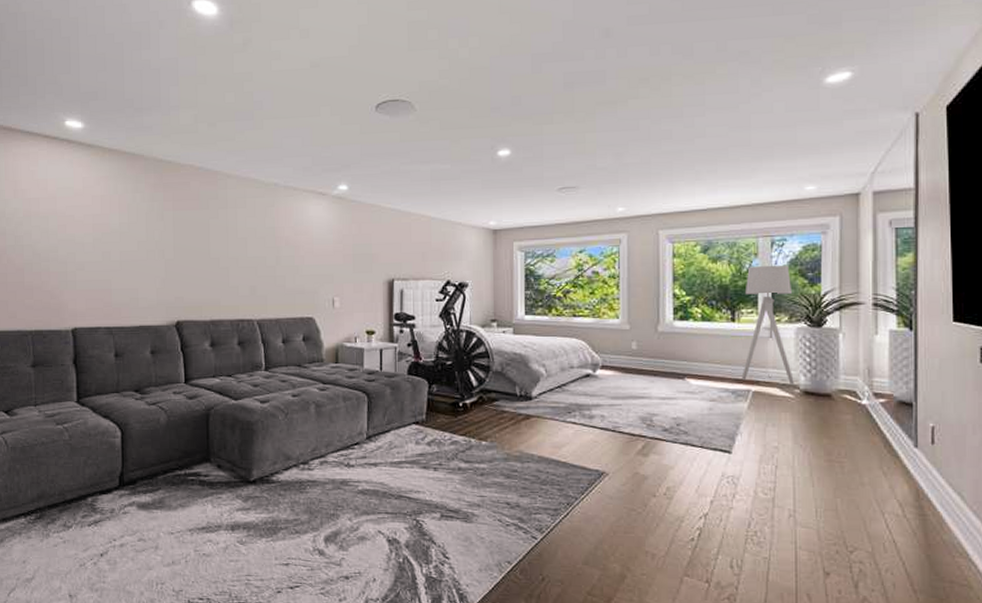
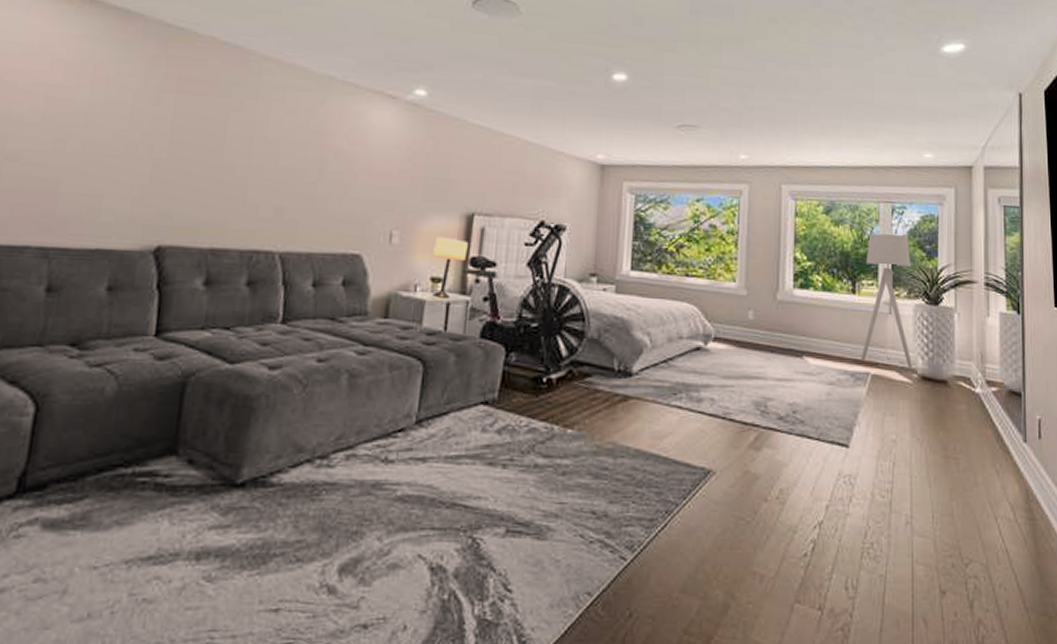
table lamp: none [366,299,392,346] -> present [433,236,468,298]

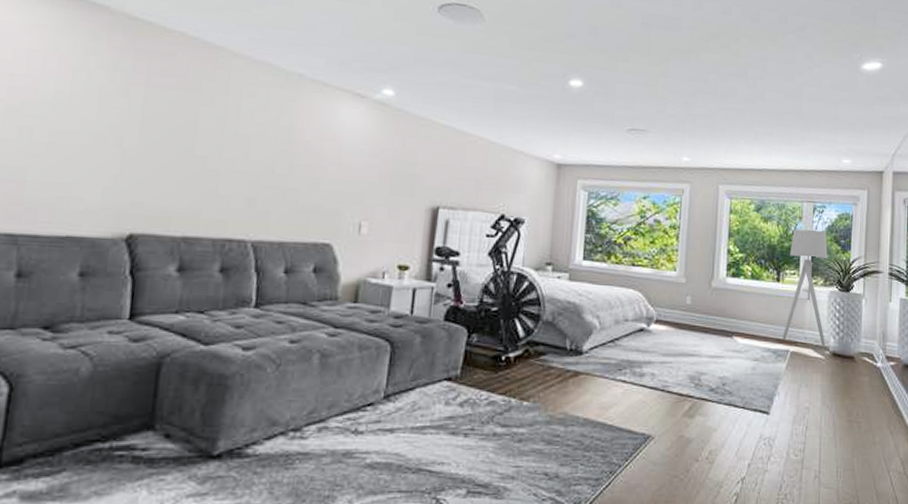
table lamp: present [433,236,468,298] -> none [400,227,433,285]

